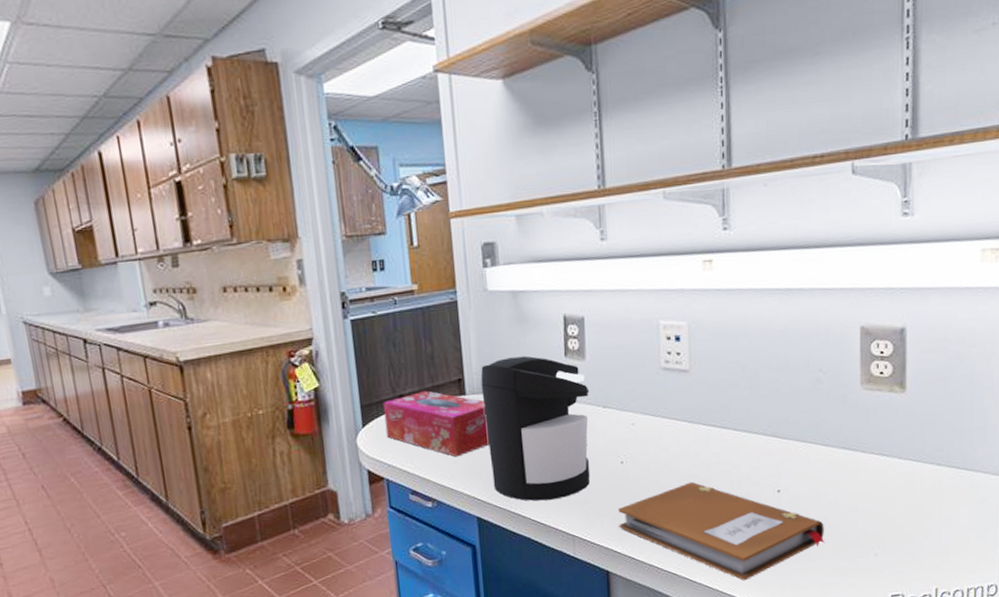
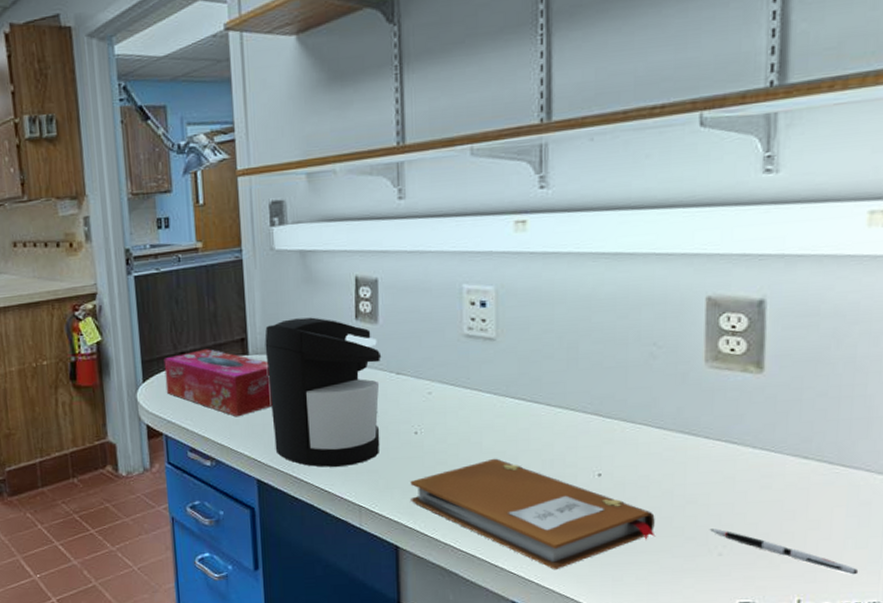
pen: none [867,532,980,563] -> present [709,528,859,575]

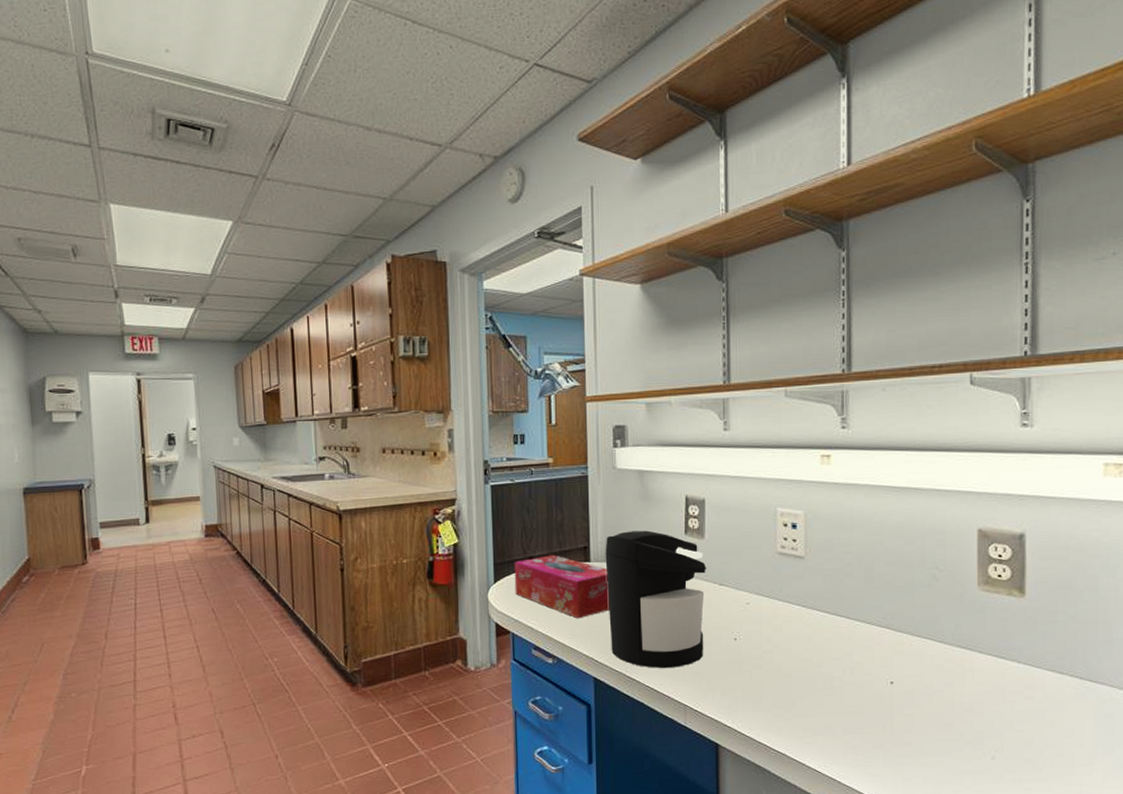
notebook: present [410,458,656,570] -> none [730,664,939,770]
pen: present [709,528,859,575] -> none [983,734,1107,779]

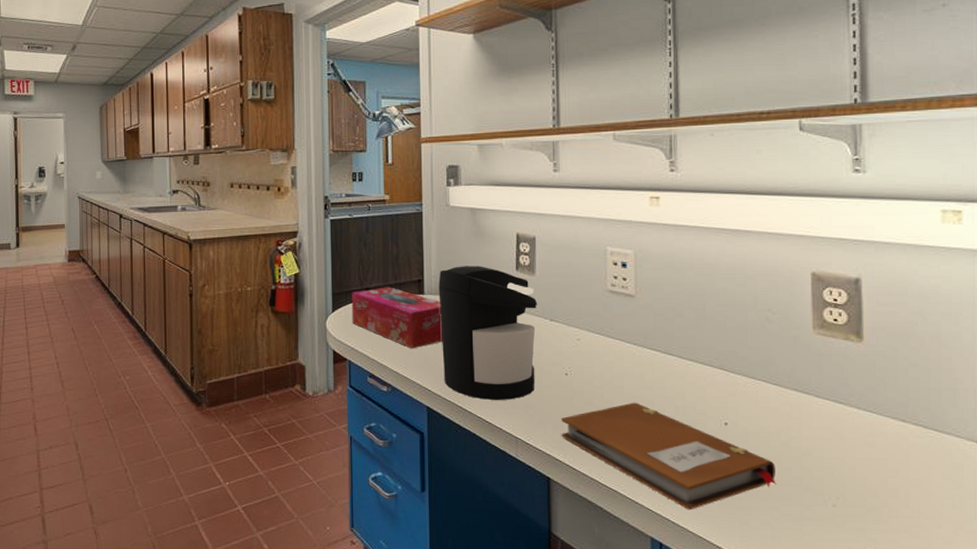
notebook: none [730,664,939,770] -> present [561,402,777,511]

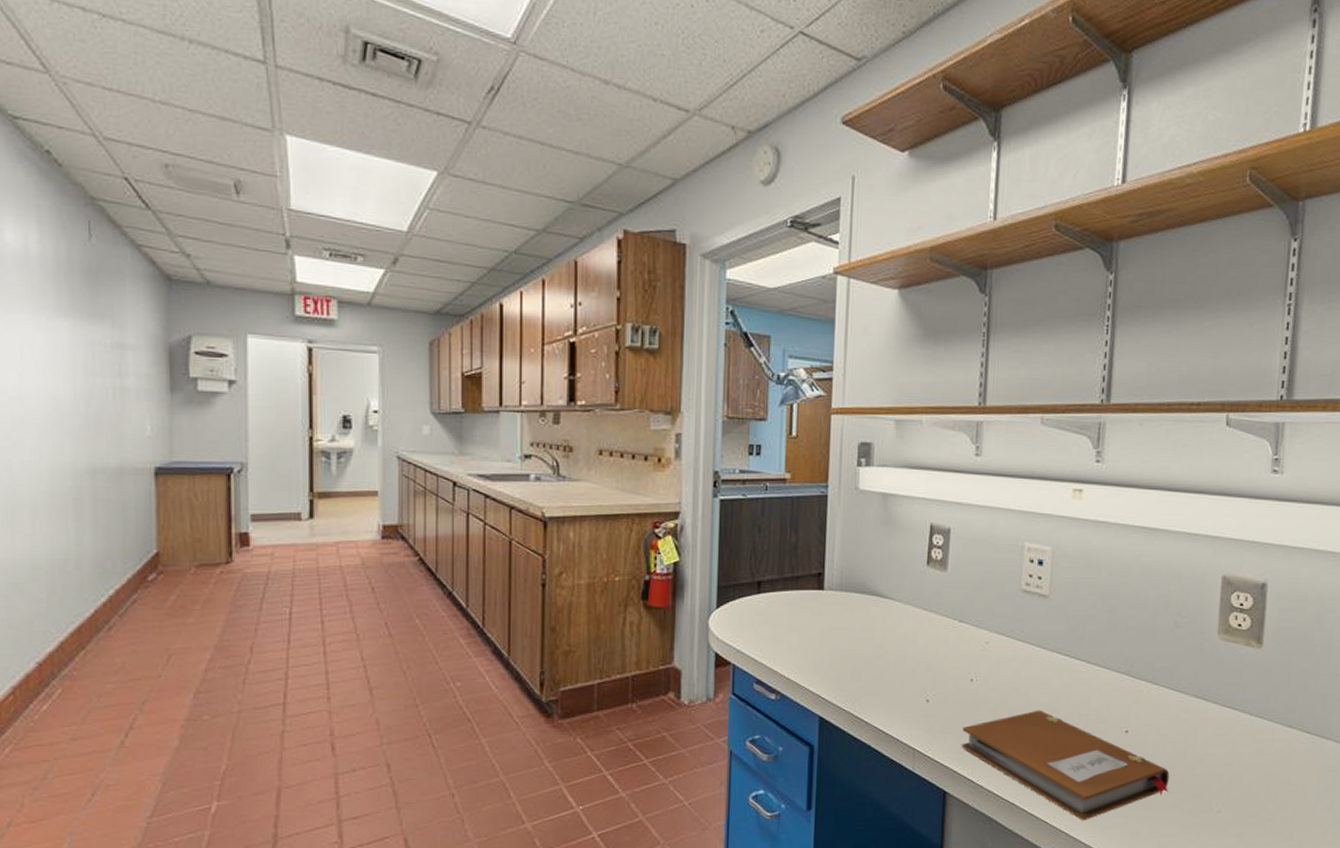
tissue box: present [351,287,443,349] -> none [739,580,842,652]
coffee maker: present [438,266,538,401] -> none [840,558,948,710]

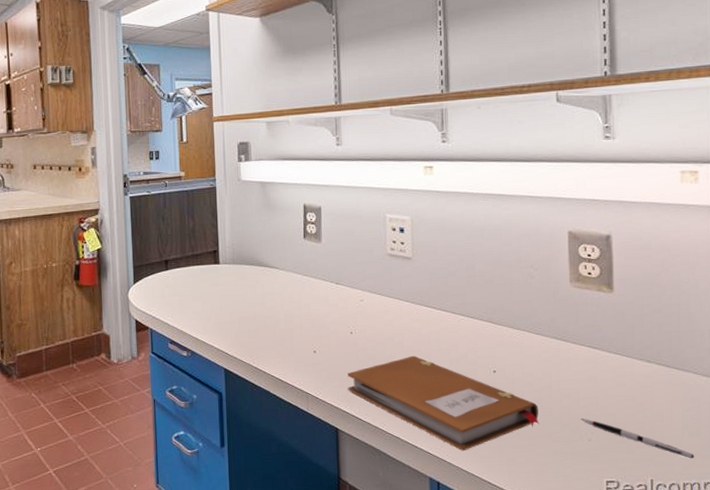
pen: none [1212,787,1325,835] -> present [580,418,695,459]

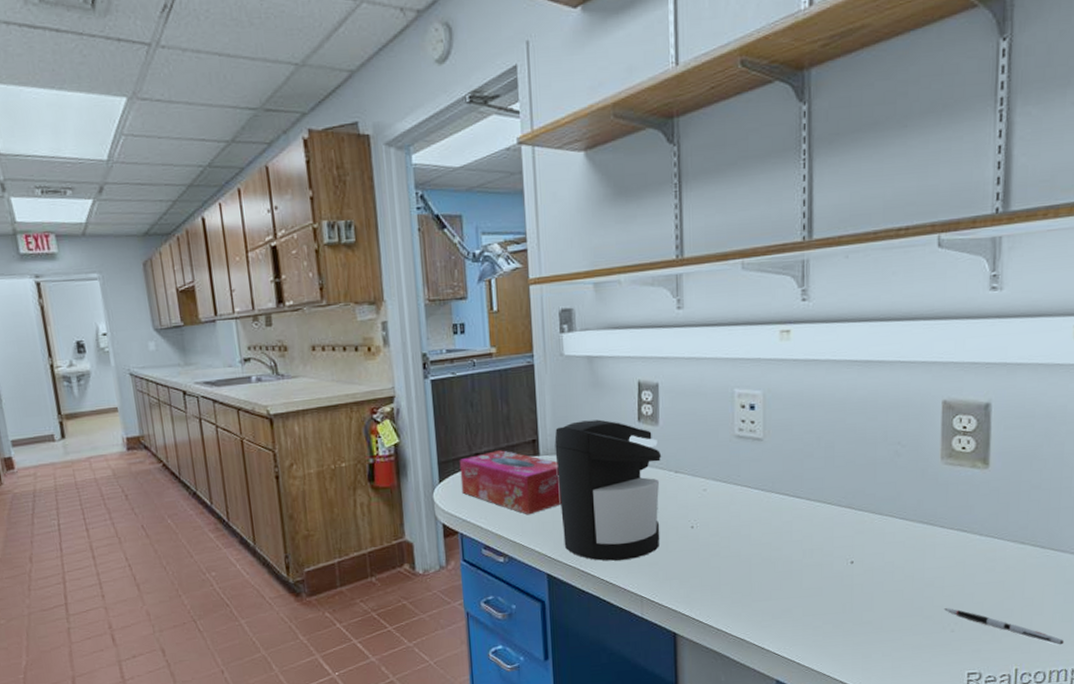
tissue box: none [151,258,238,316] -> present [459,450,562,515]
coffee maker: none [232,235,324,360] -> present [554,419,662,561]
notebook: present [347,355,540,452] -> none [687,549,899,650]

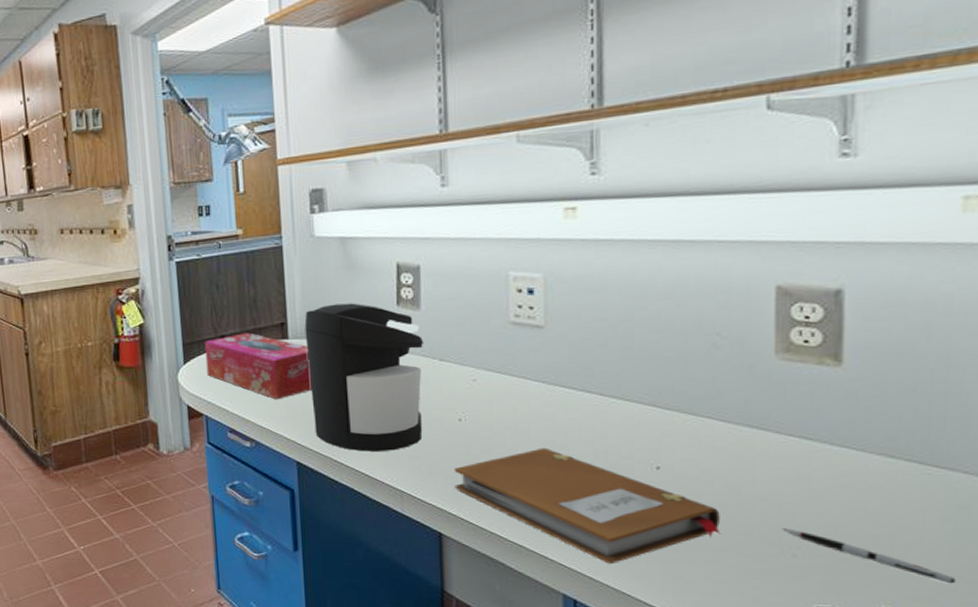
notebook: none [687,549,899,650] -> present [454,447,721,565]

